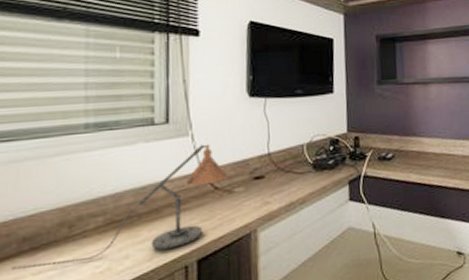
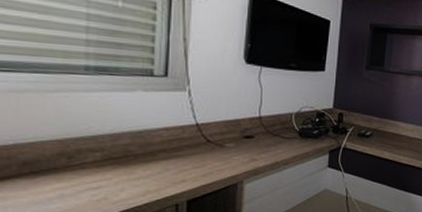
desk lamp: present [12,144,229,270] -> none [12,100,221,190]

